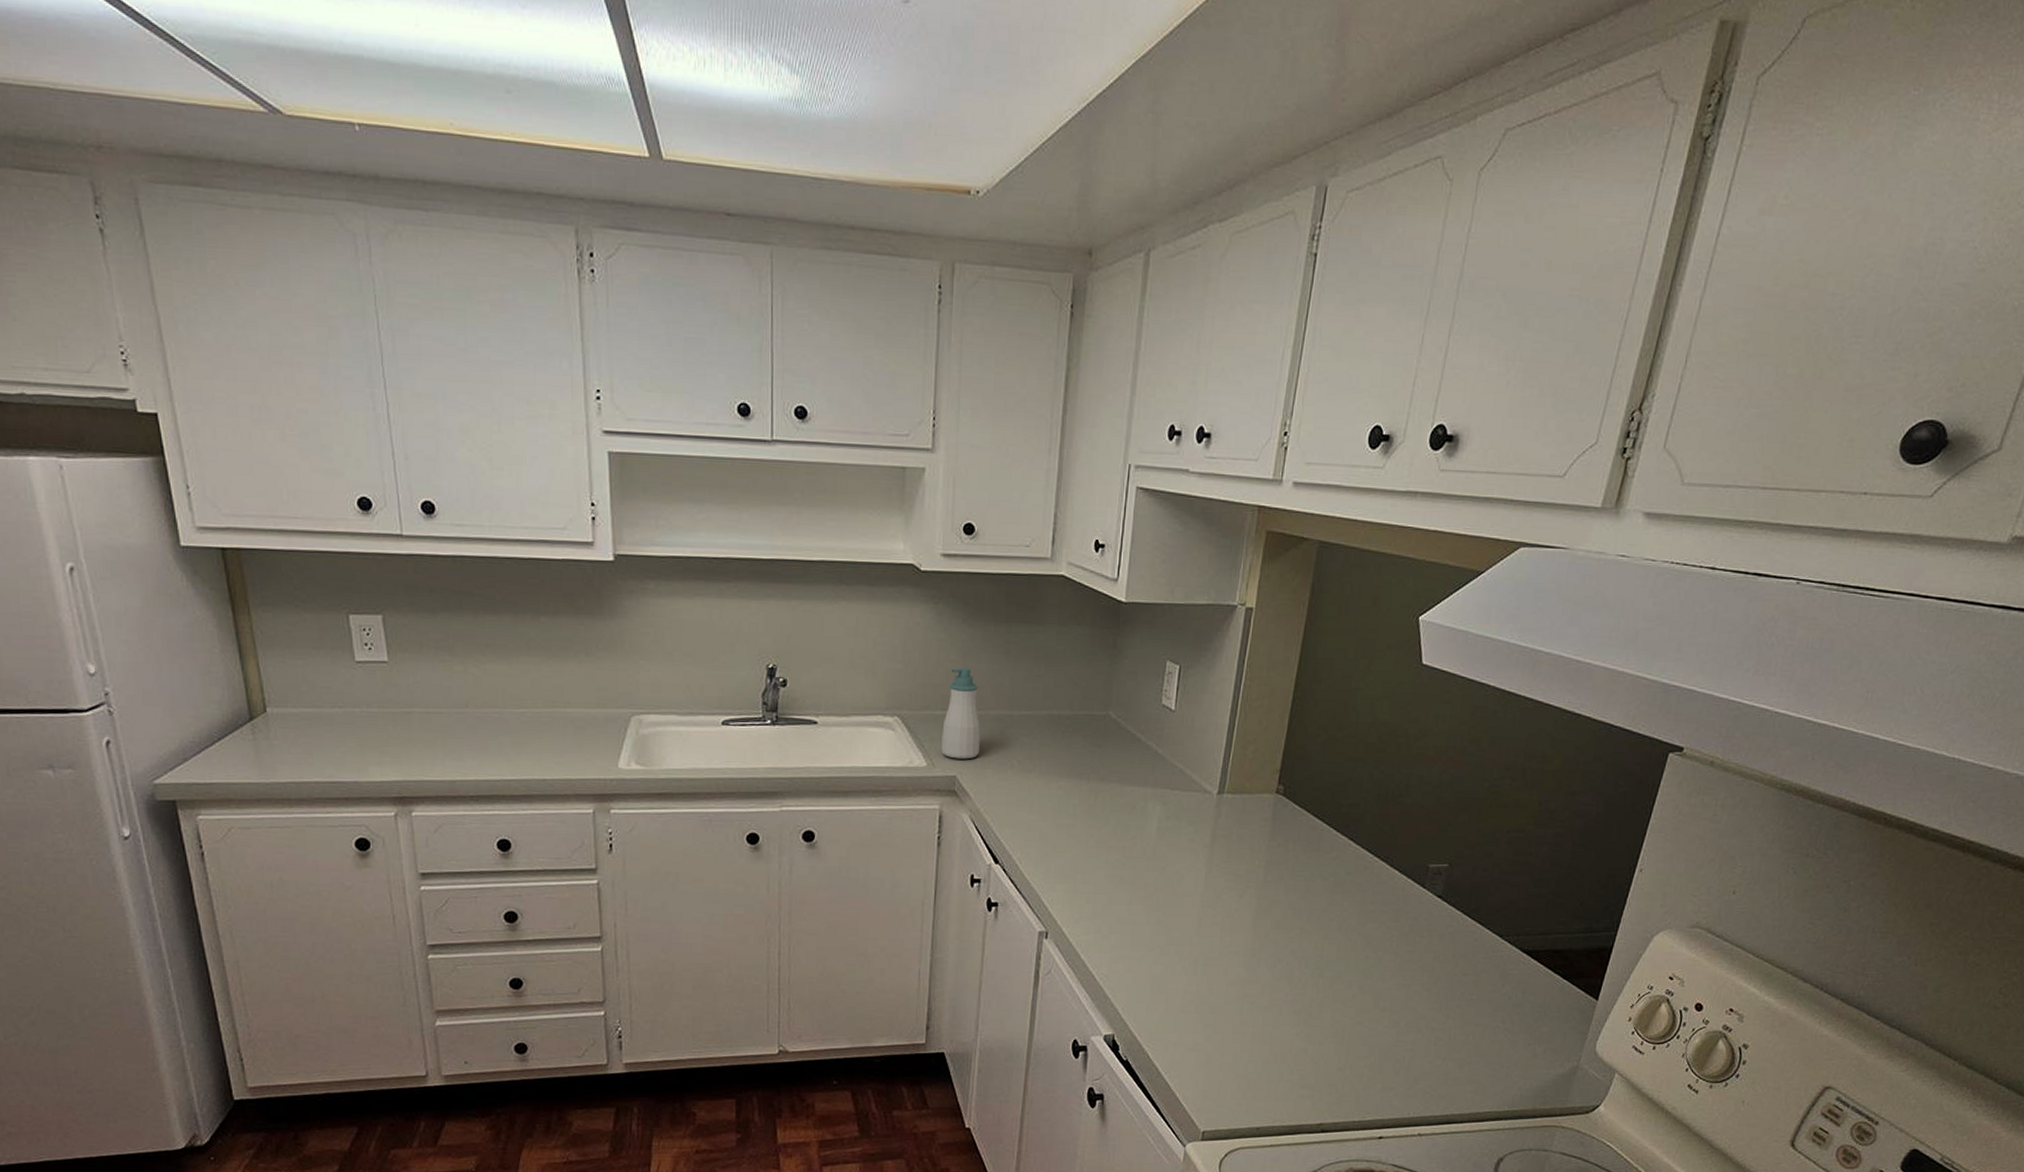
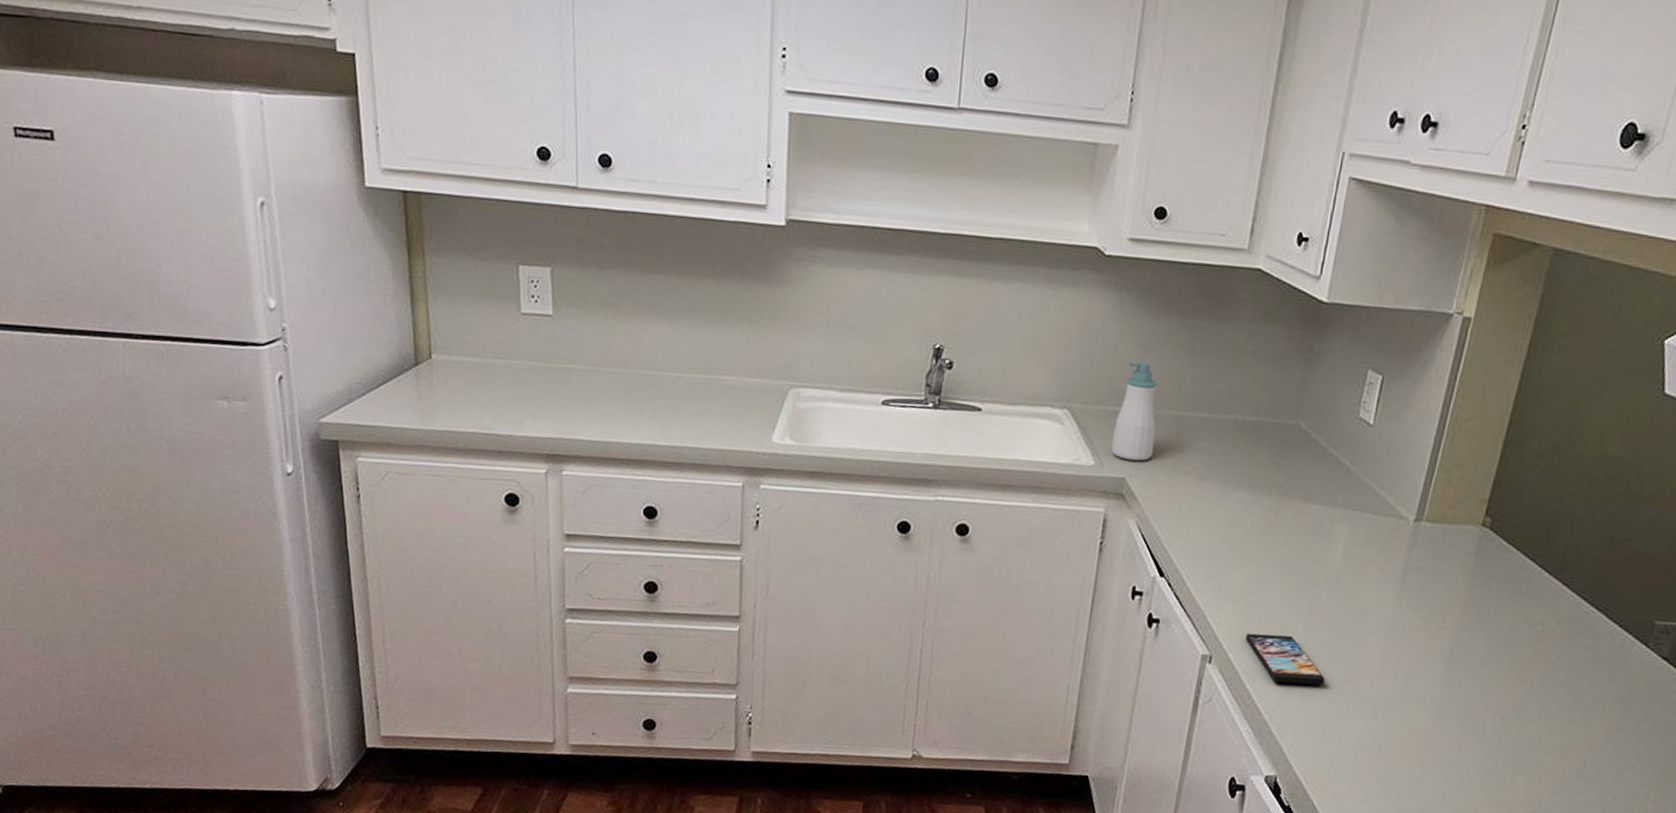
smartphone: none [1077,906,1150,950] -> present [1246,633,1325,686]

